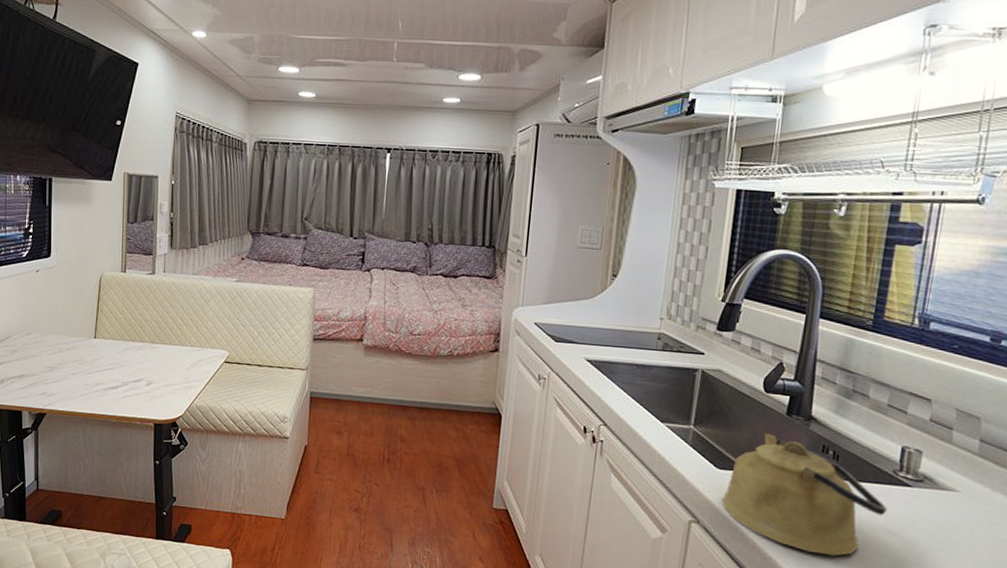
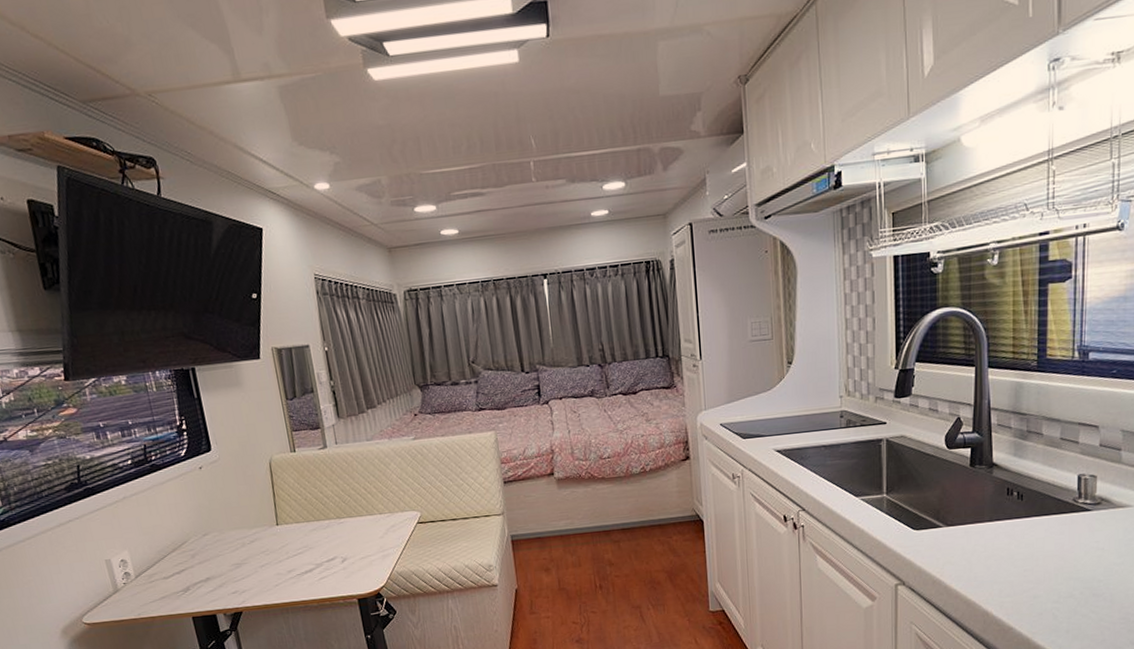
kettle: present [722,433,888,556] -> none [923,487,1072,590]

